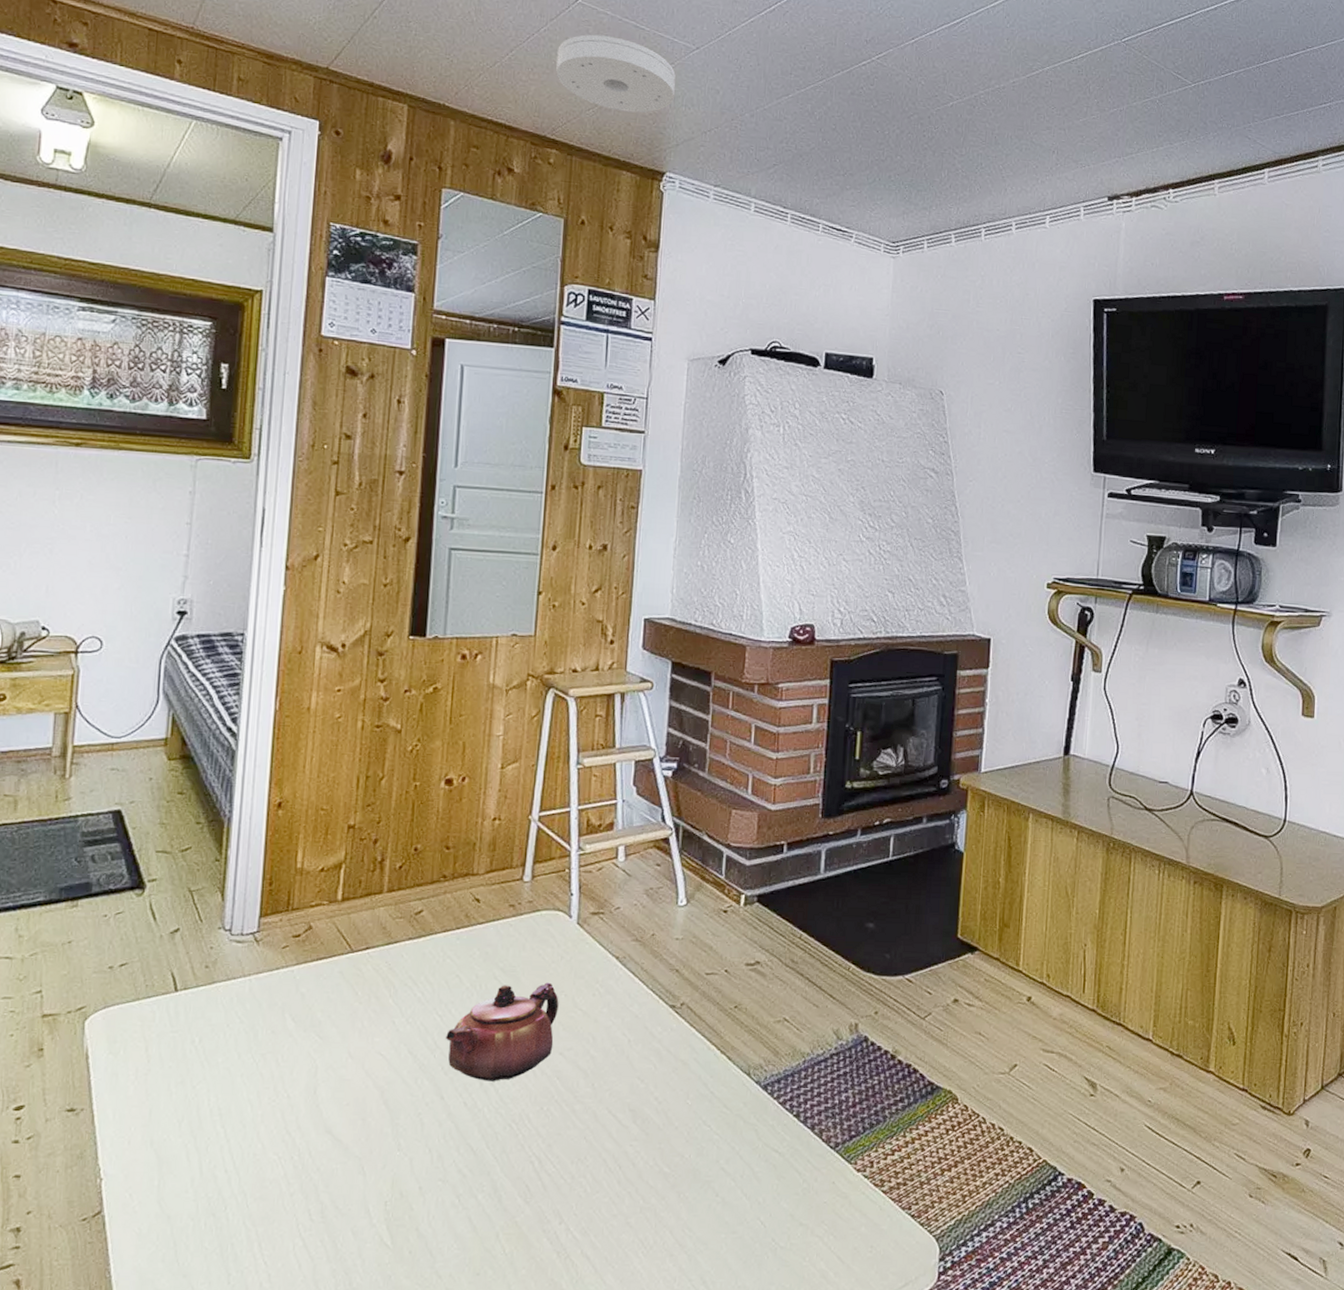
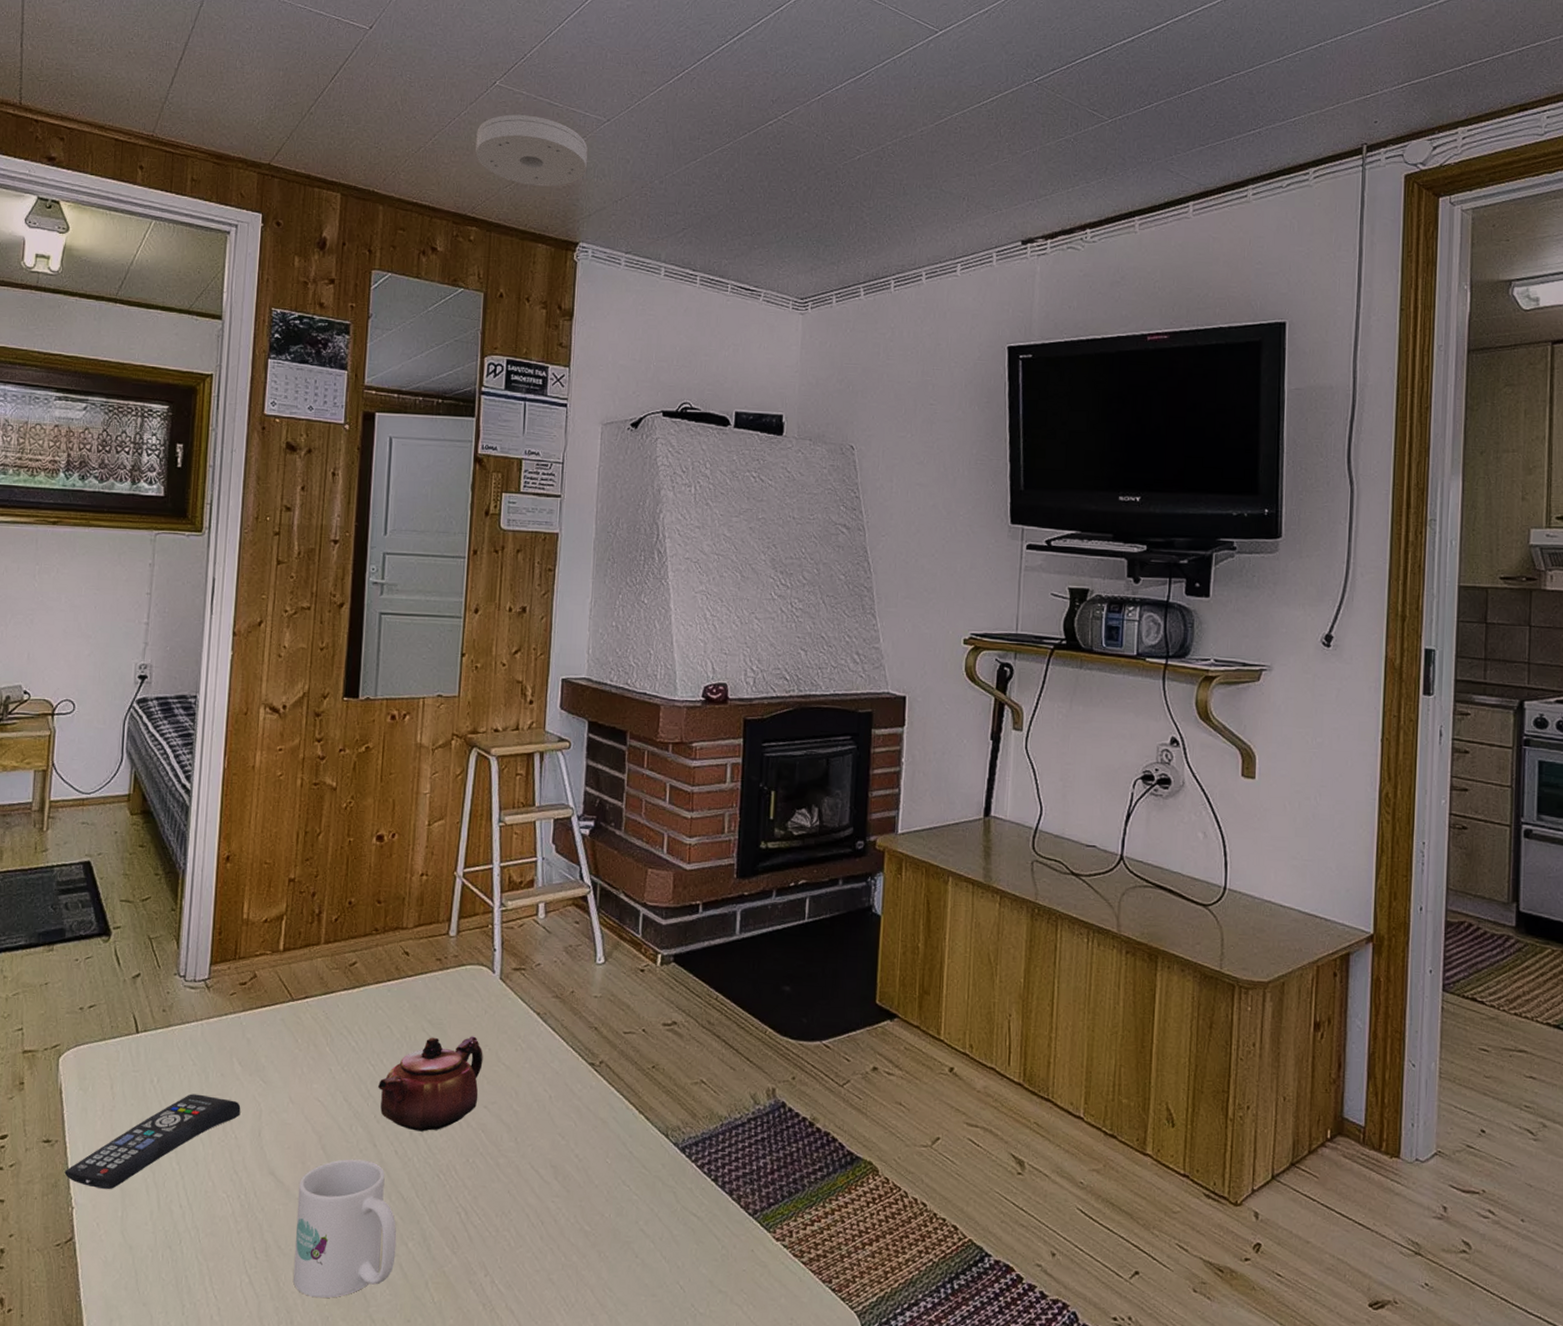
remote control: none [91,1053,294,1158] -> present [64,1094,241,1190]
mug: none [352,1113,466,1257] -> present [293,1159,397,1299]

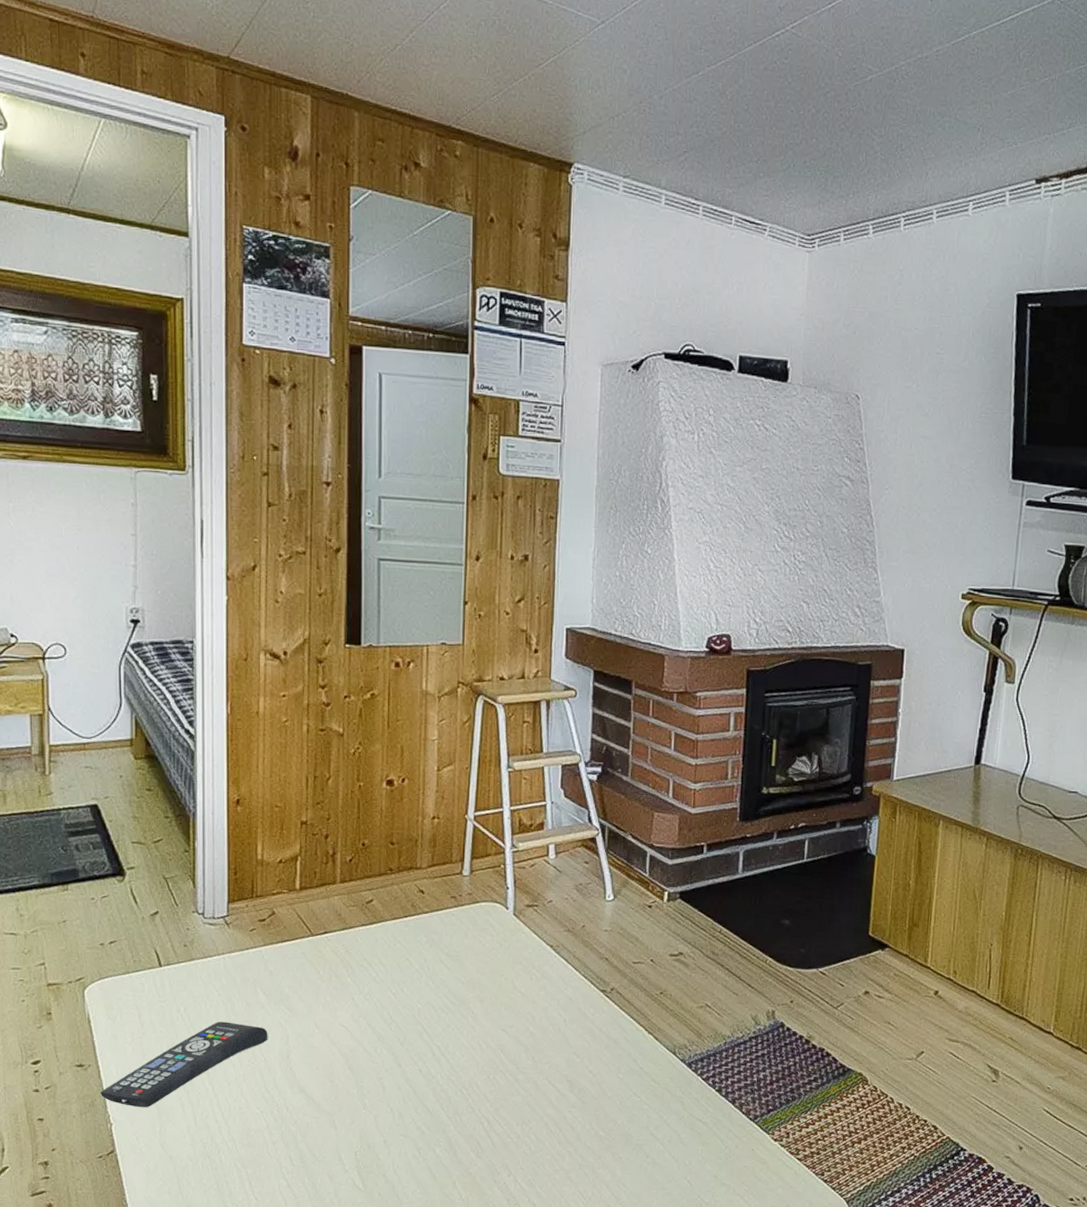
mug: present [293,1159,397,1299] -> none [328,1077,425,1198]
teapot: present [378,1036,483,1132] -> none [400,967,500,1053]
smoke detector: present [475,114,588,187] -> none [458,10,581,98]

